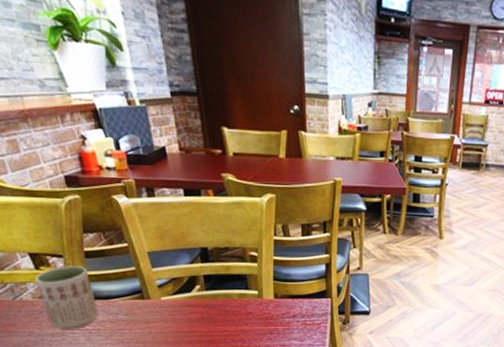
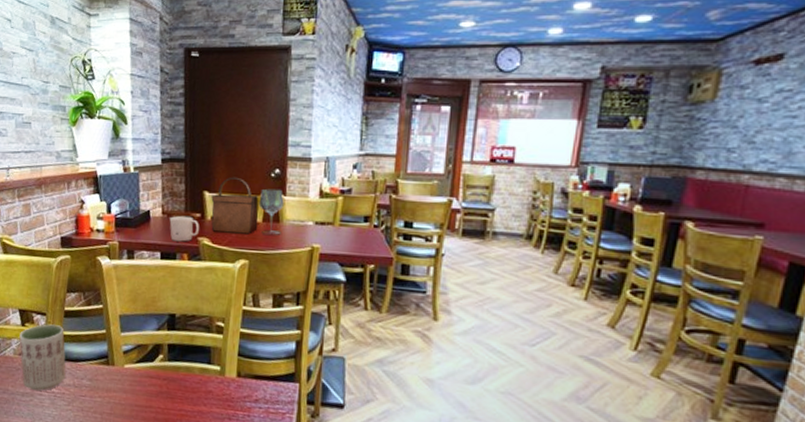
mug: none [188,152,222,179] -> present [169,215,199,242]
handbag: none [231,112,281,170] -> present [211,177,259,235]
wine glass: none [280,124,305,171] -> present [258,188,284,236]

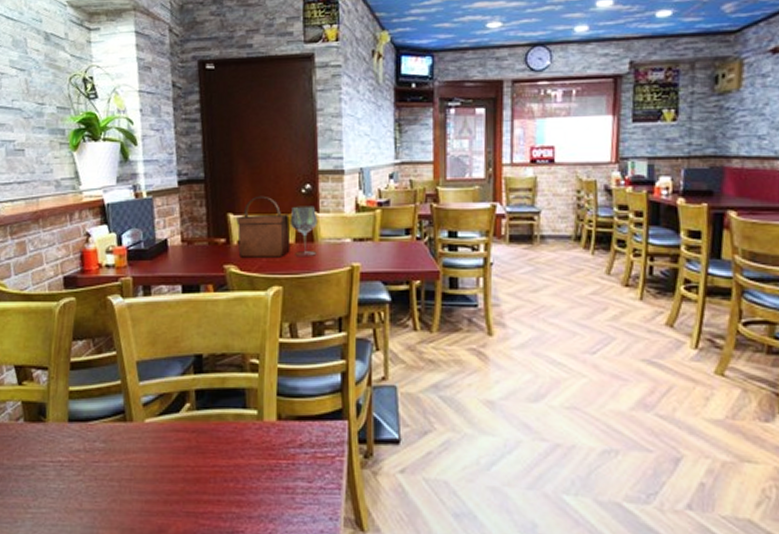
cup: present [19,324,66,391] -> none [15,380,75,462]
mug: present [169,215,199,242] -> none [190,242,225,272]

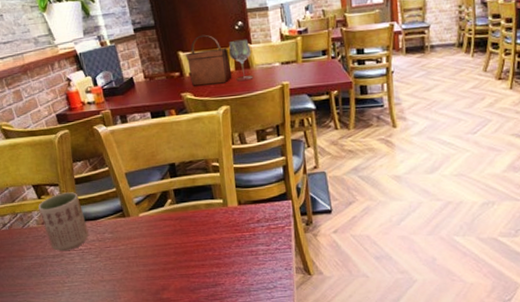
cup: none [15,380,75,462] -> present [38,192,89,252]

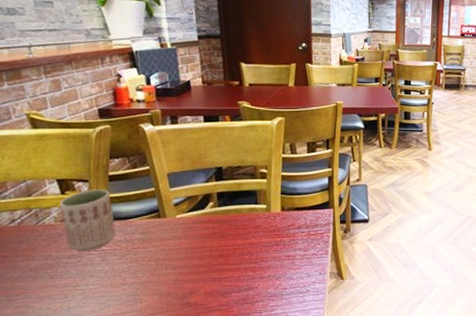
handbag: present [186,34,232,87] -> none [248,50,291,97]
wine glass: present [228,39,254,82] -> none [290,59,311,97]

